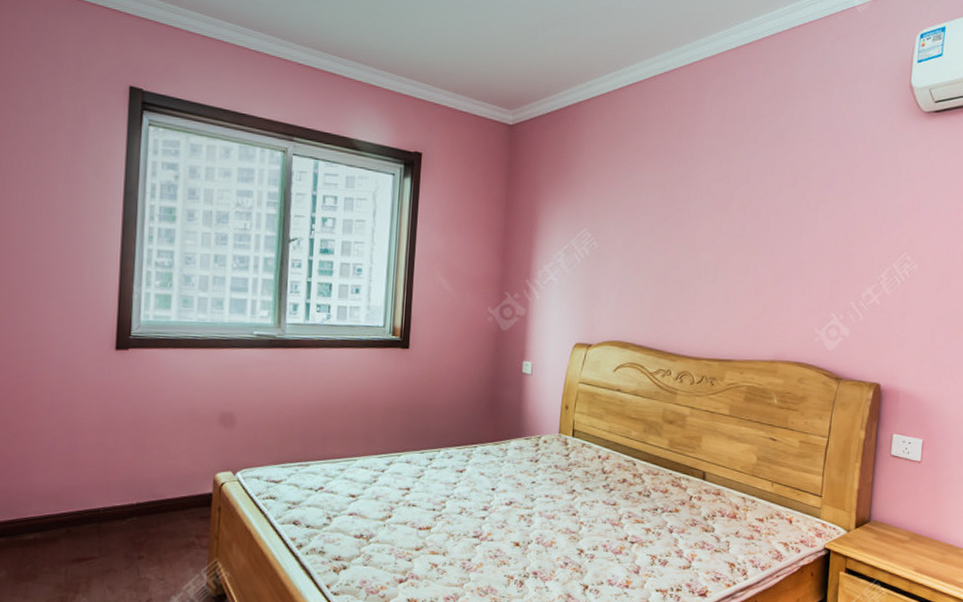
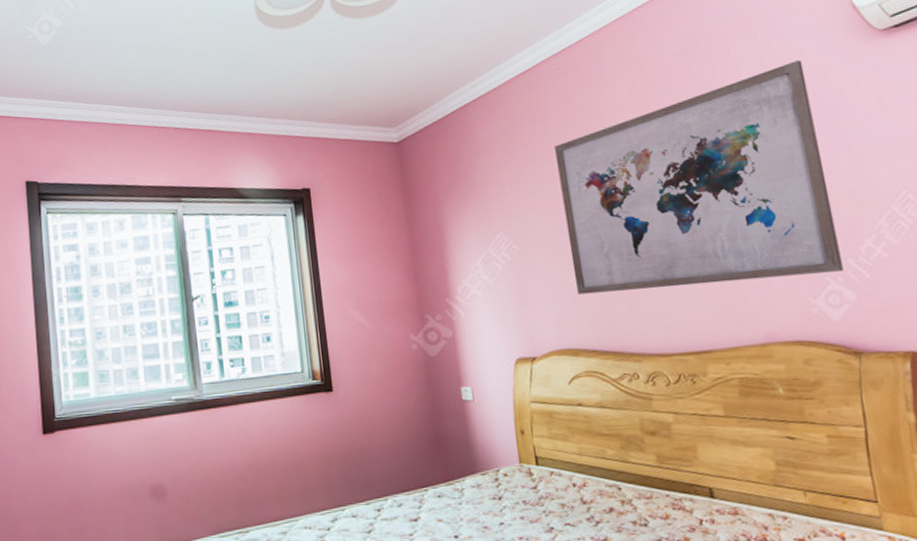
wall art: none [637,124,861,310] -> present [555,60,843,295]

